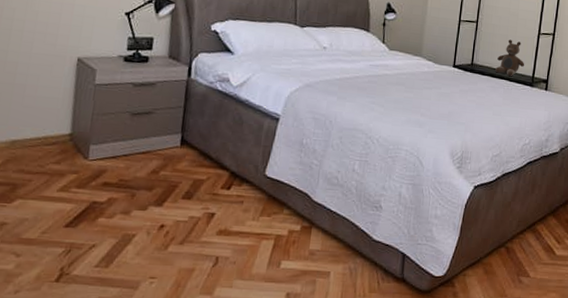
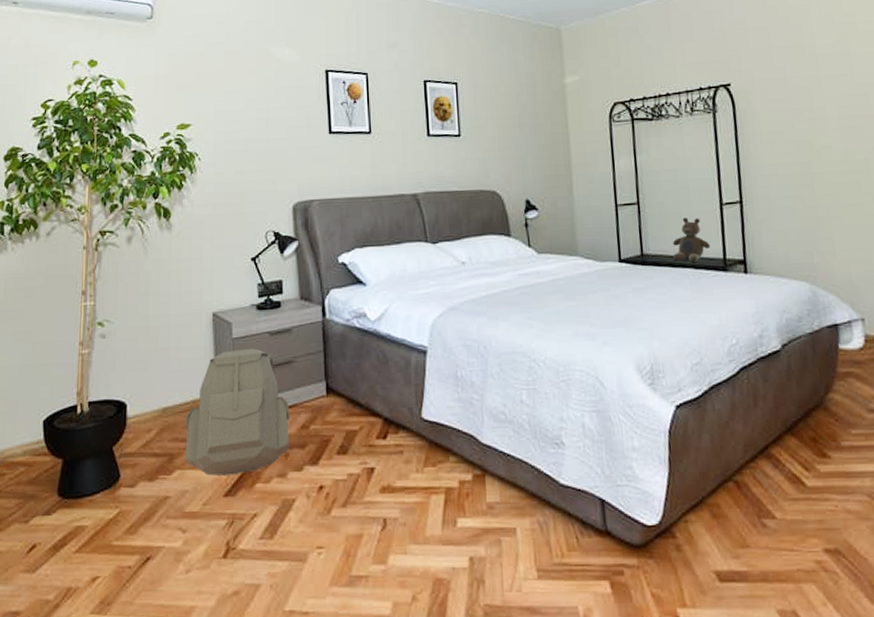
backpack: none [28,94,143,209] -> present [185,348,290,476]

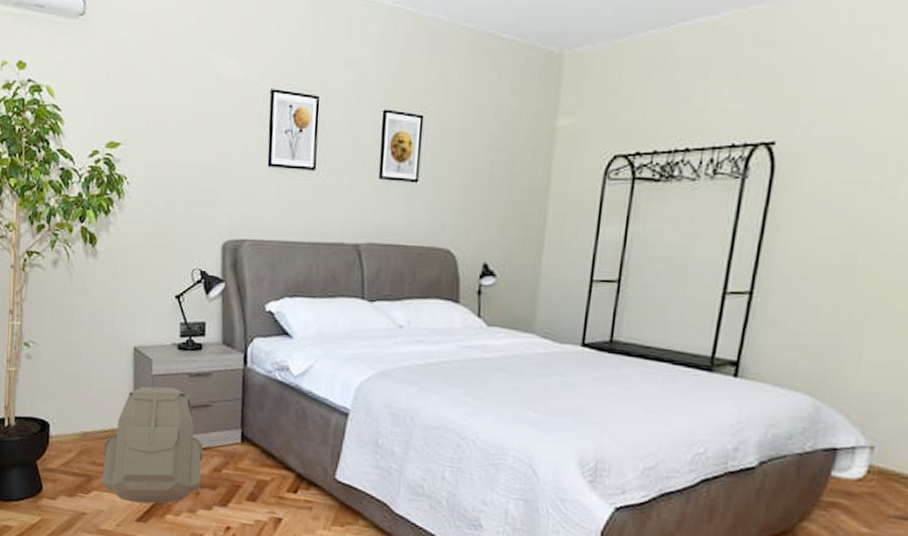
teddy bear: present [673,217,711,263] -> none [649,304,699,358]

